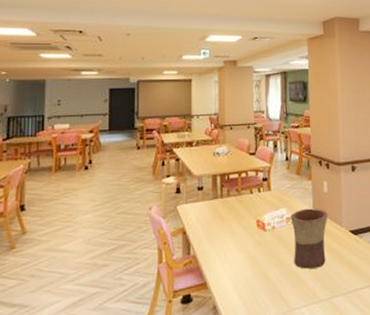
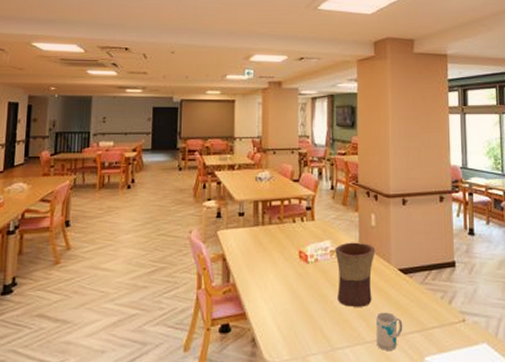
mug: none [330,271,355,307] -> present [376,312,403,350]

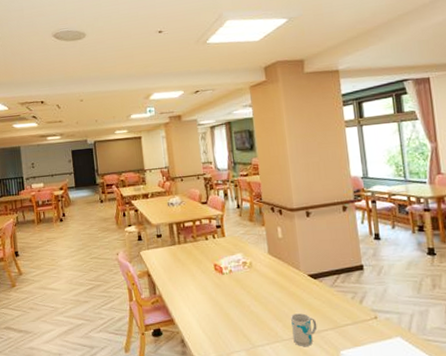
flower pot: present [335,242,376,307] -> none [246,253,286,310]

